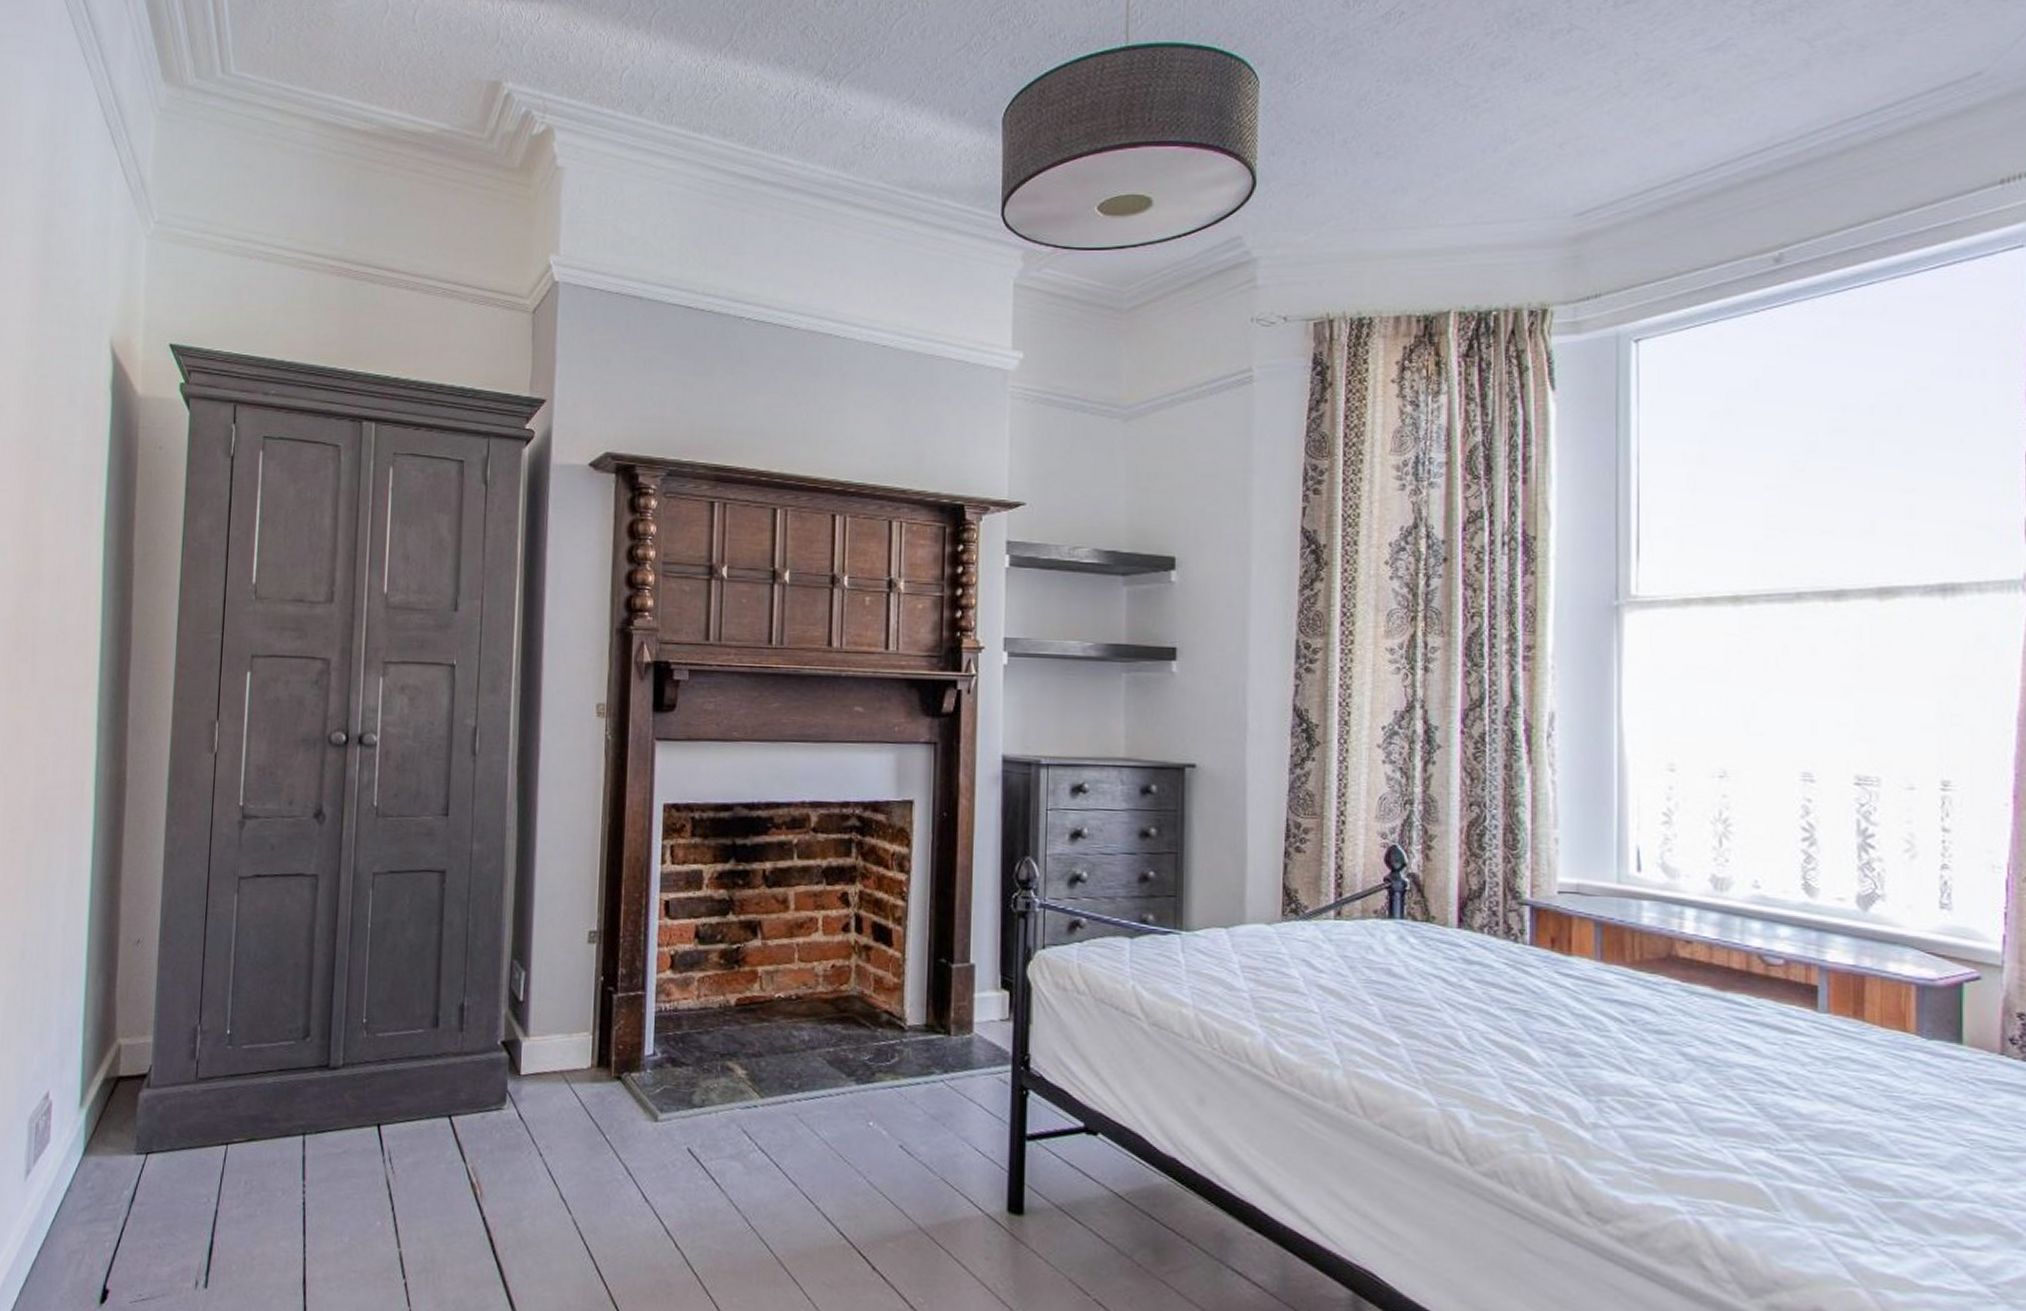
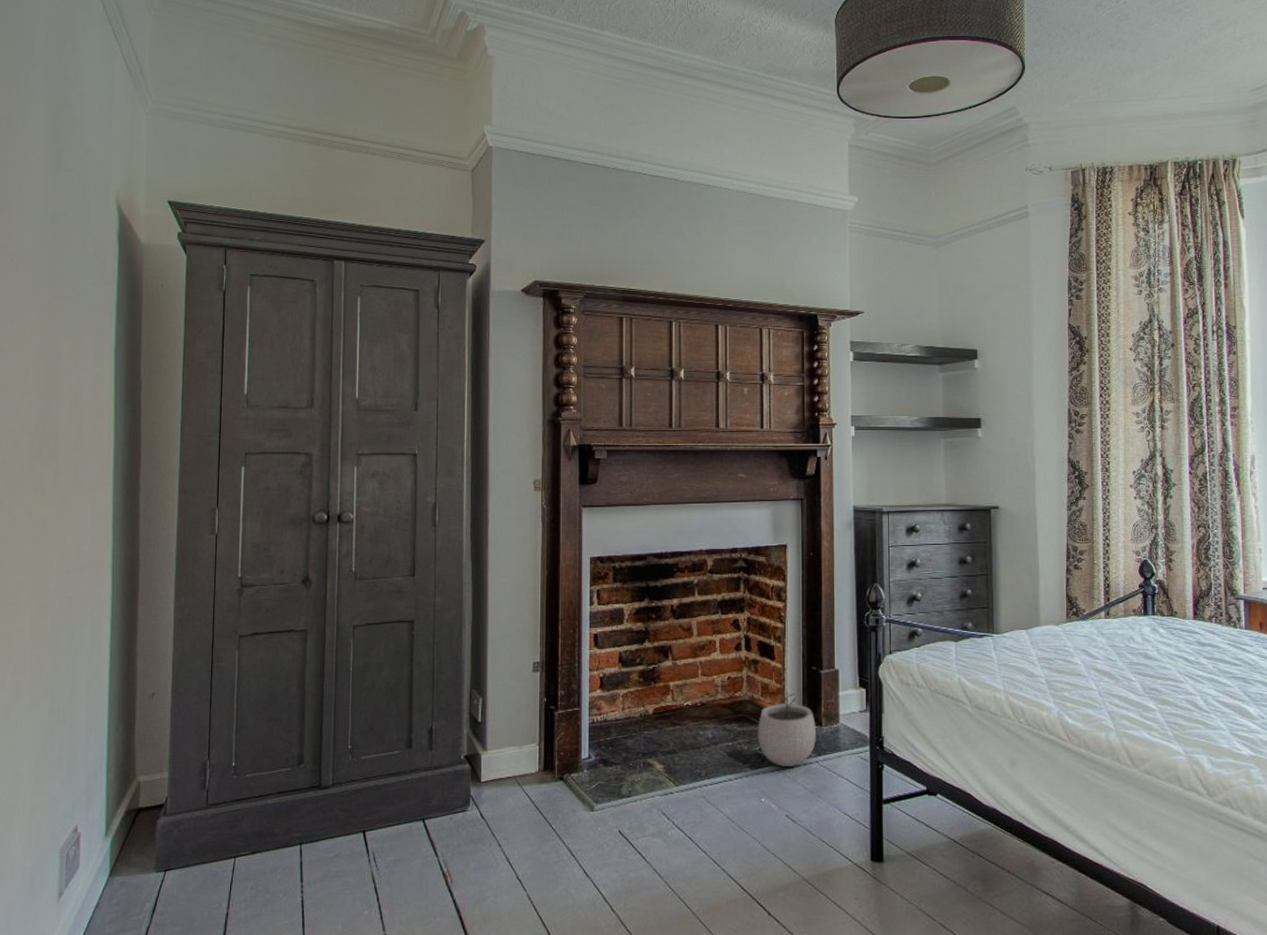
plant pot: none [866,987,944,1085] -> present [757,691,817,768]

